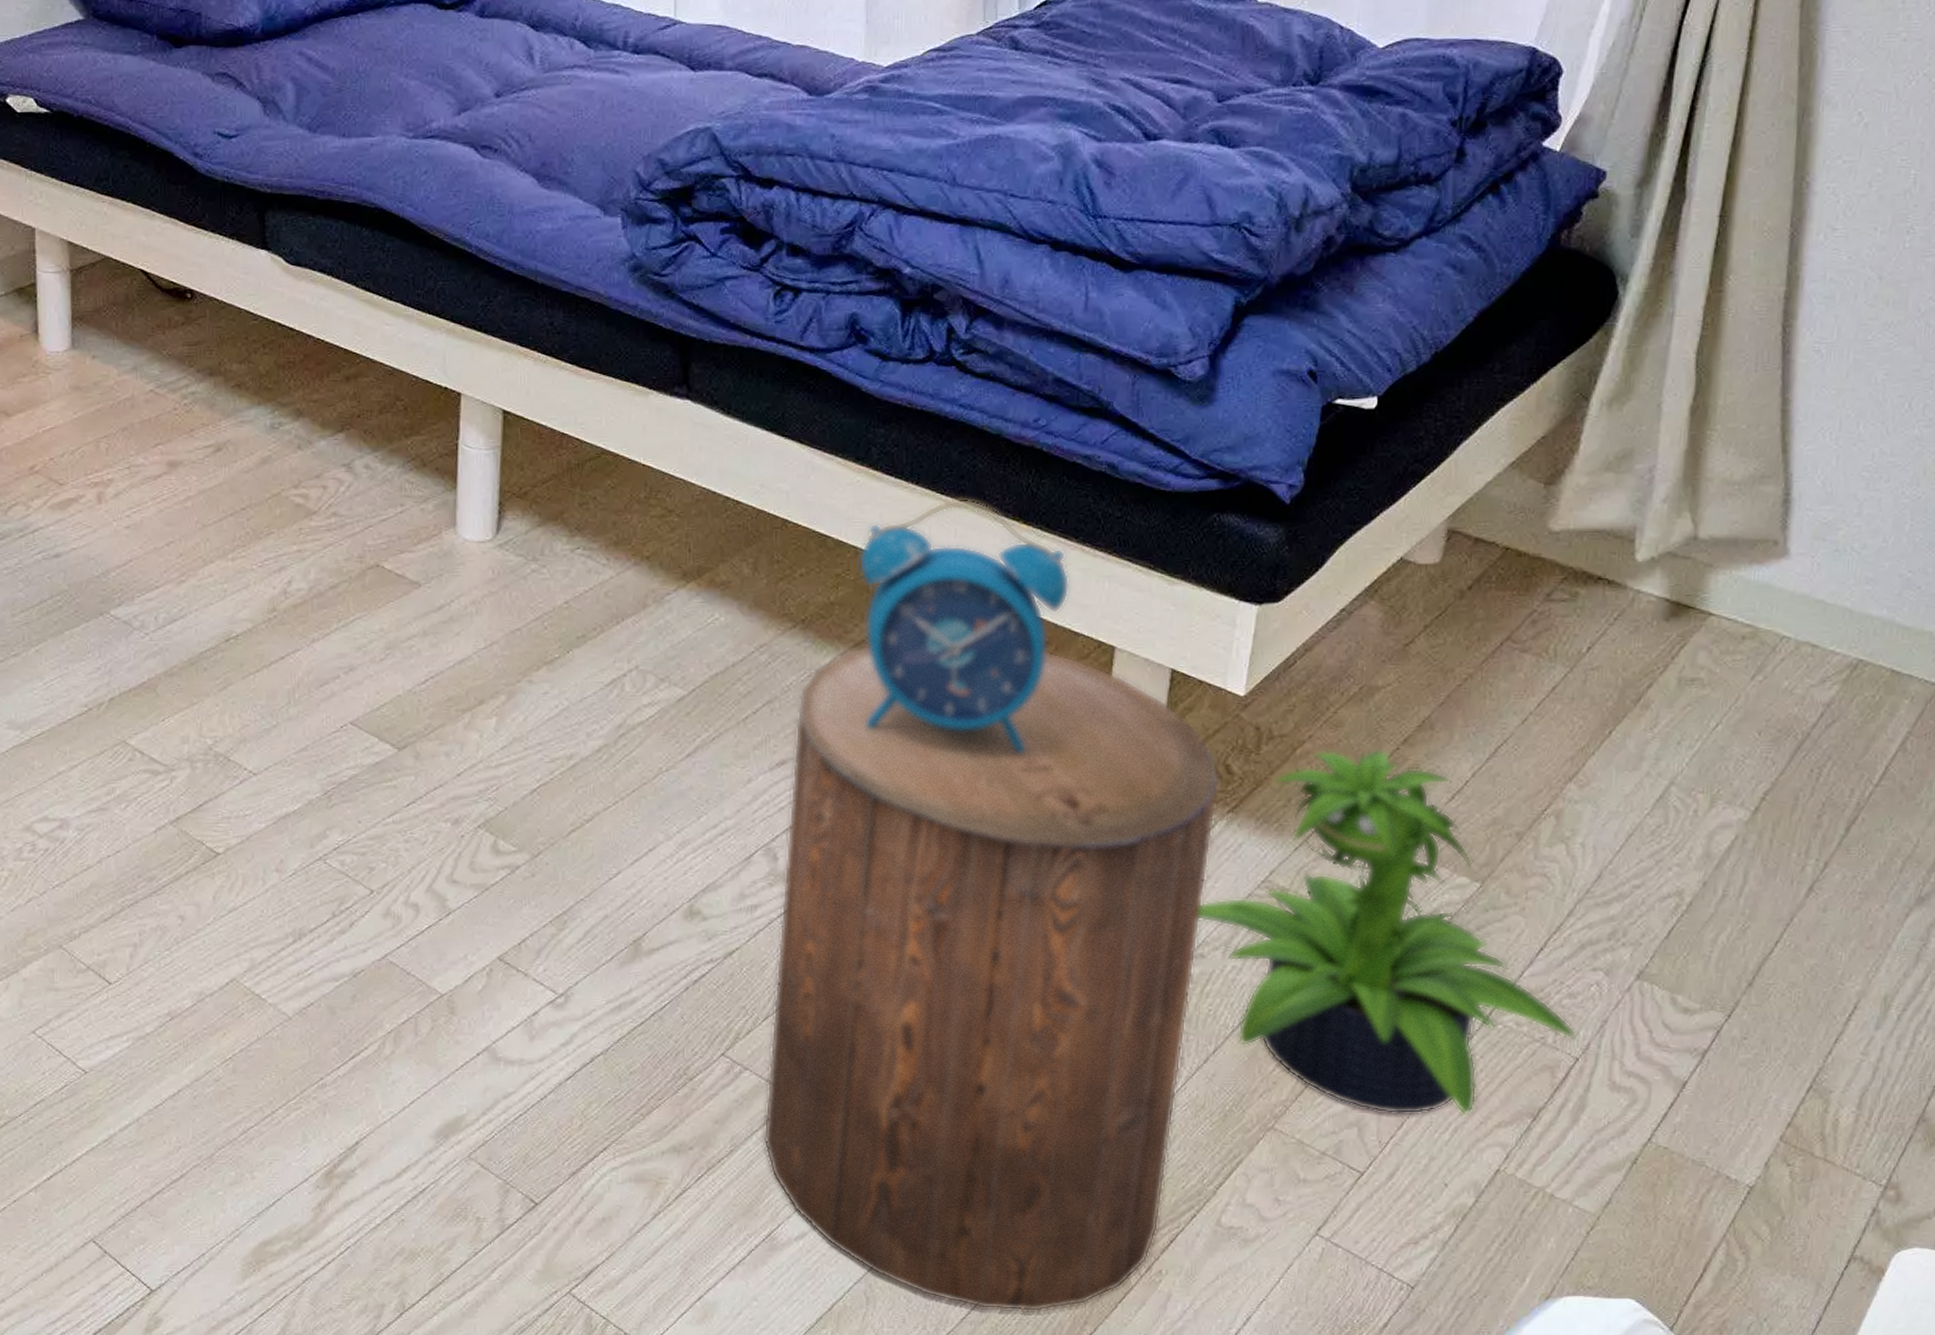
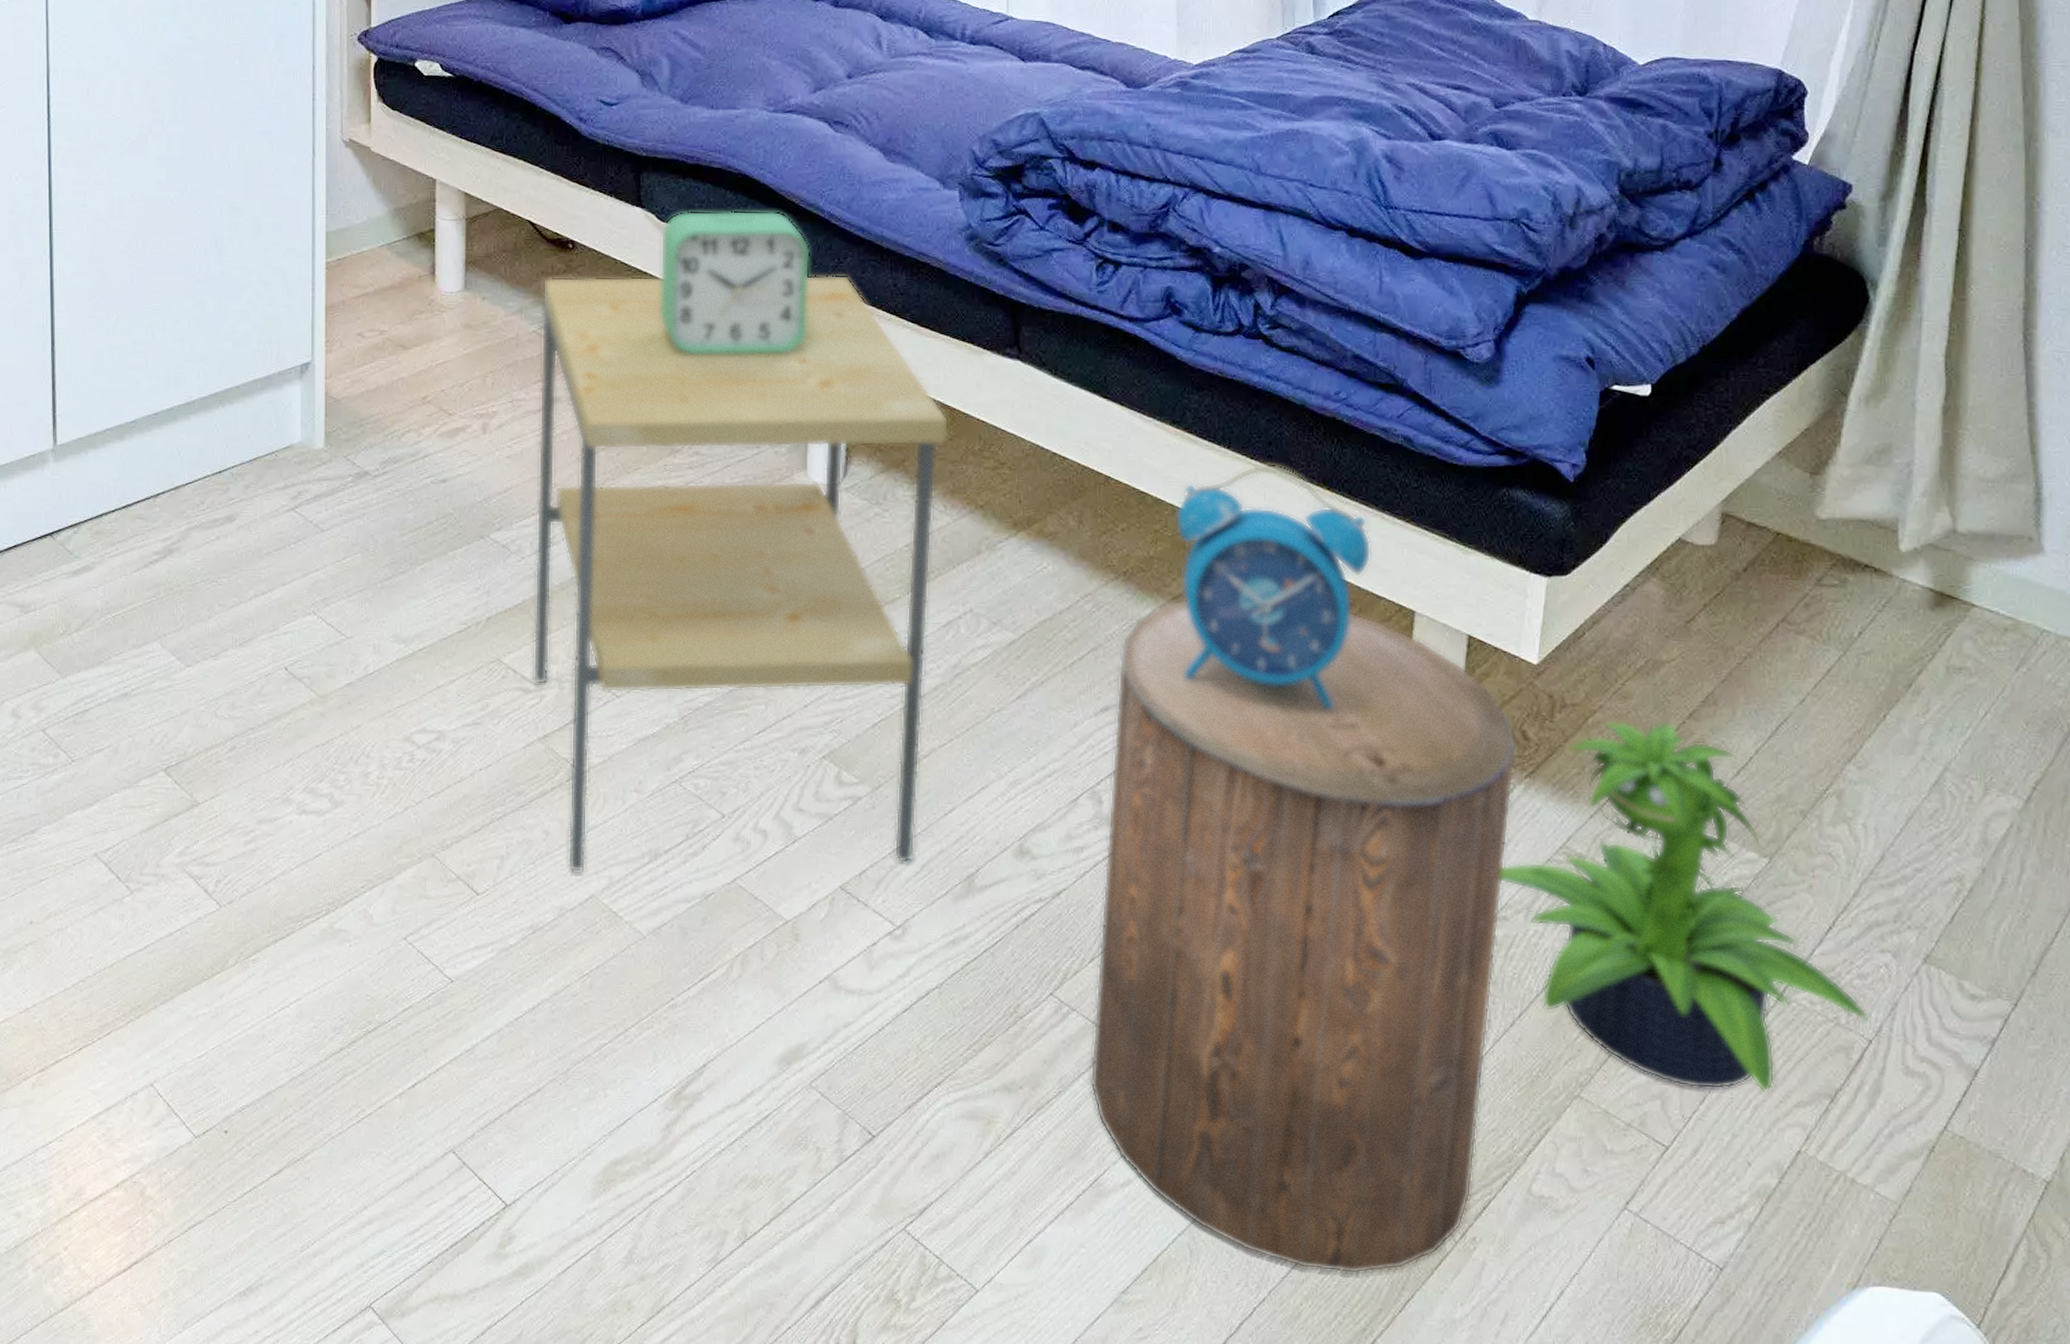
side table: none [158,315,612,957] -> present [533,274,949,873]
alarm clock: none [288,248,458,408] -> present [659,210,811,354]

